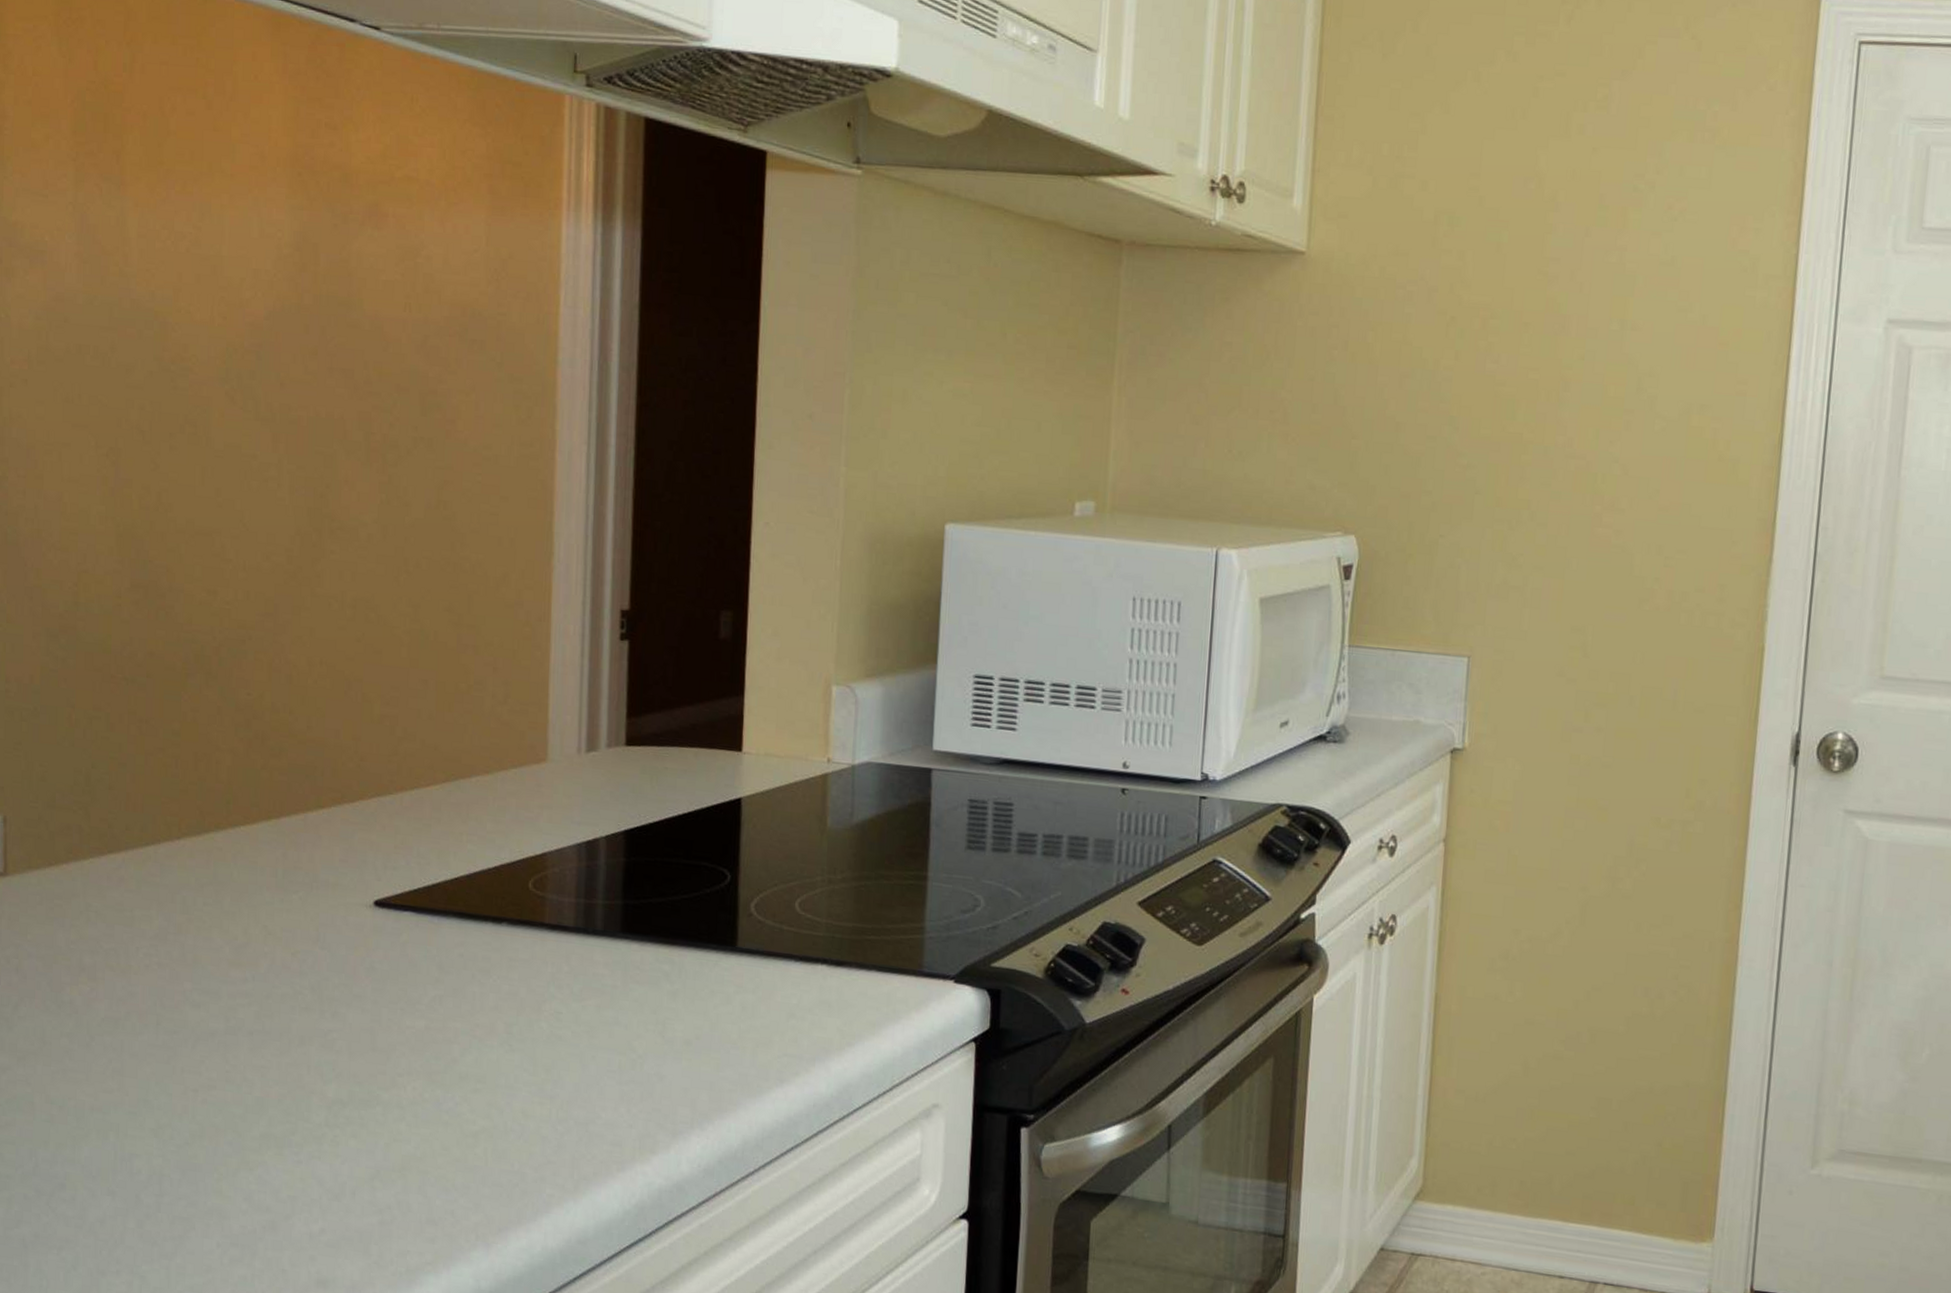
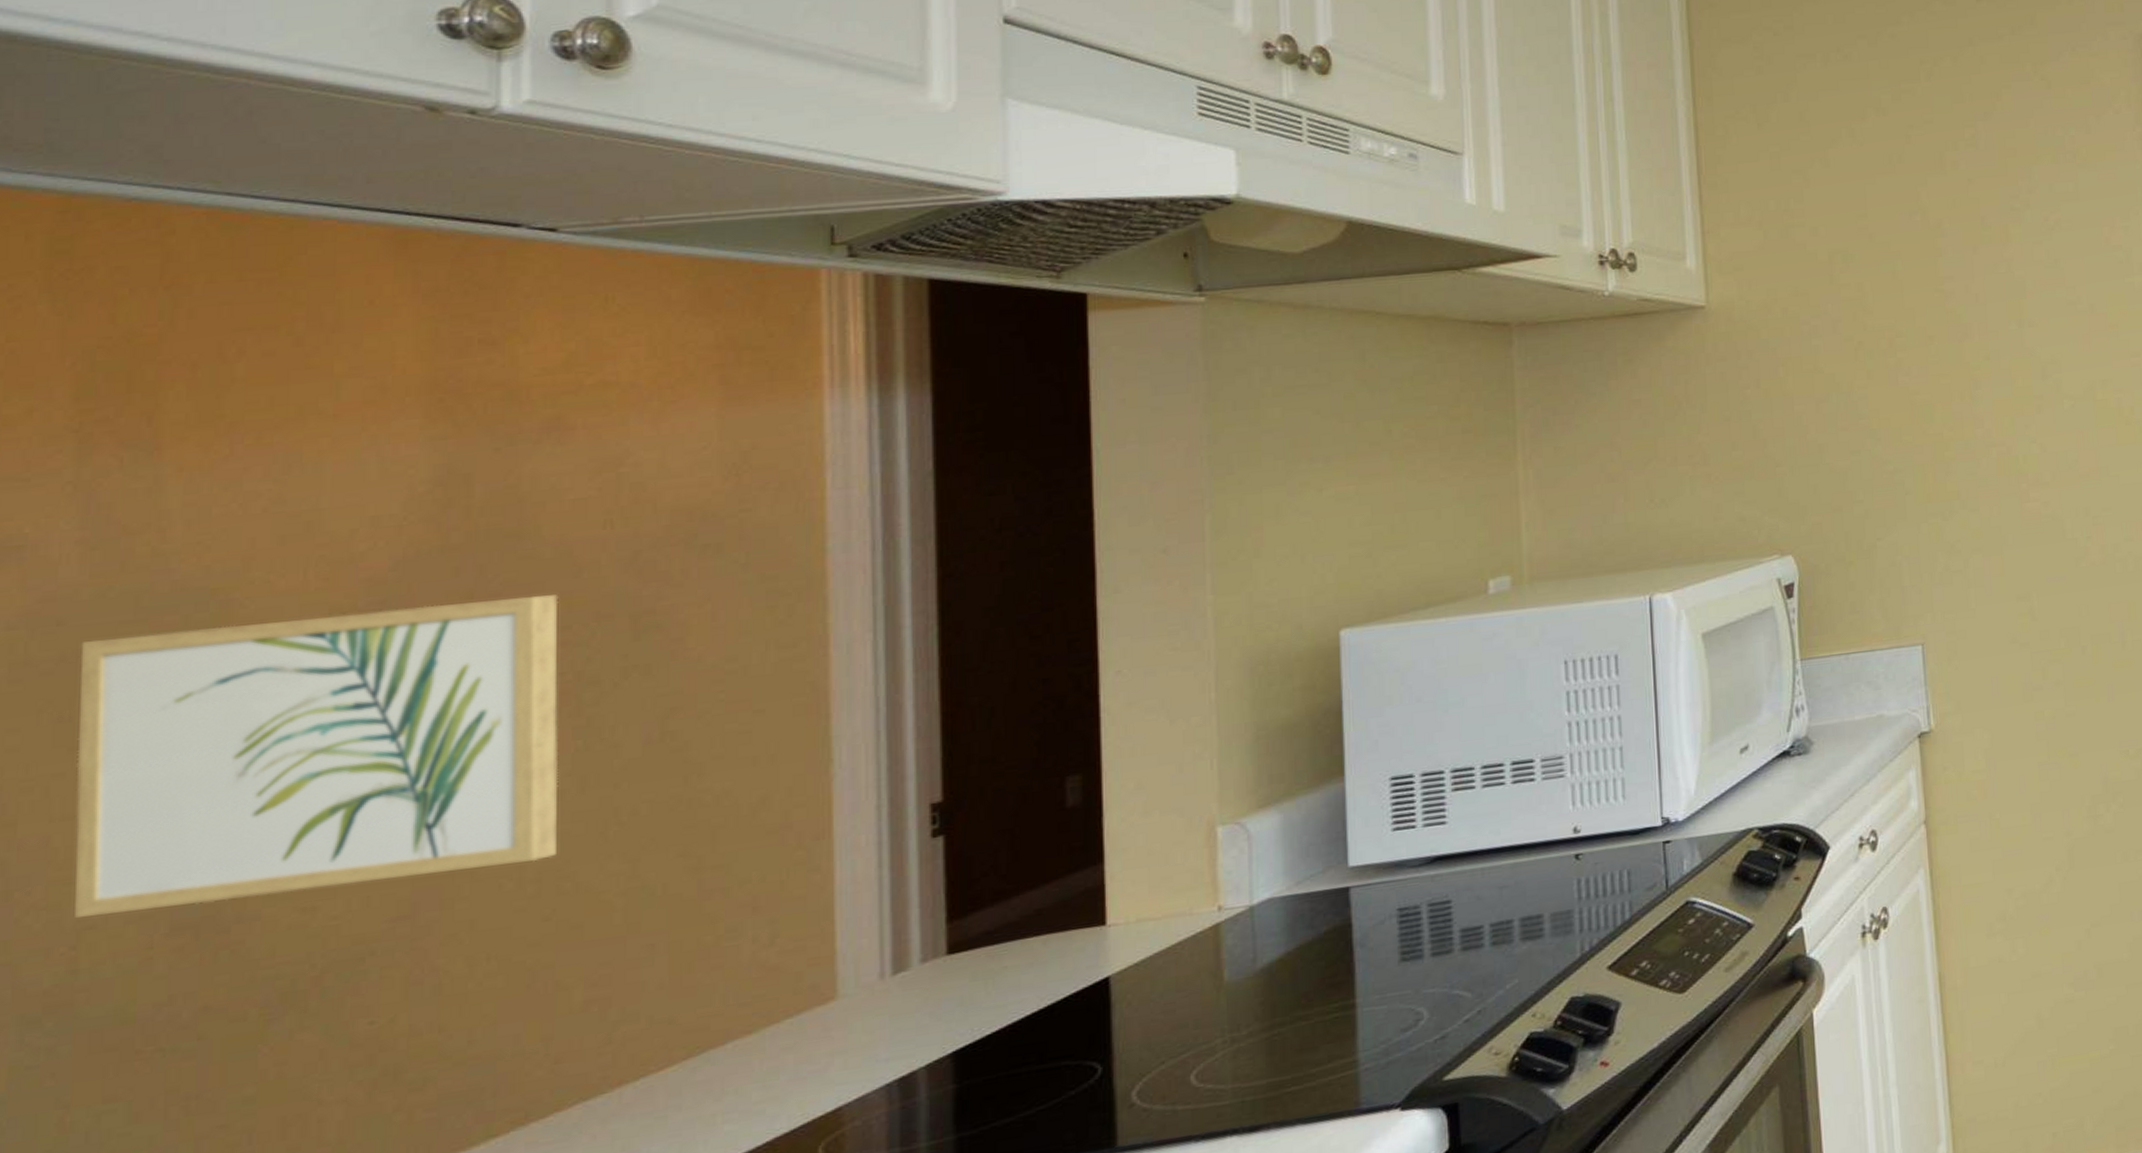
wall art: none [76,339,373,590] -> present [75,595,559,918]

